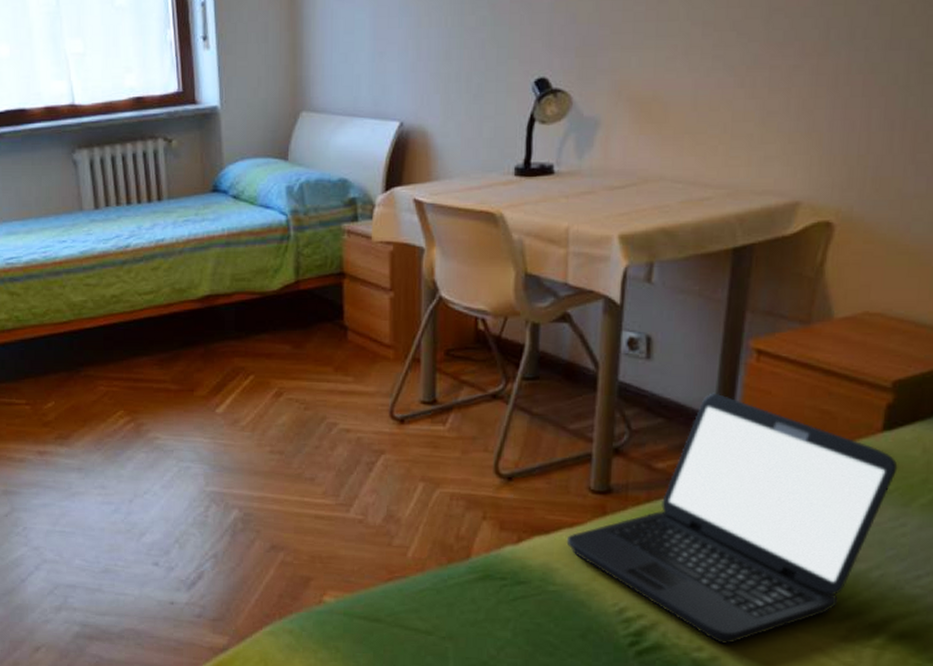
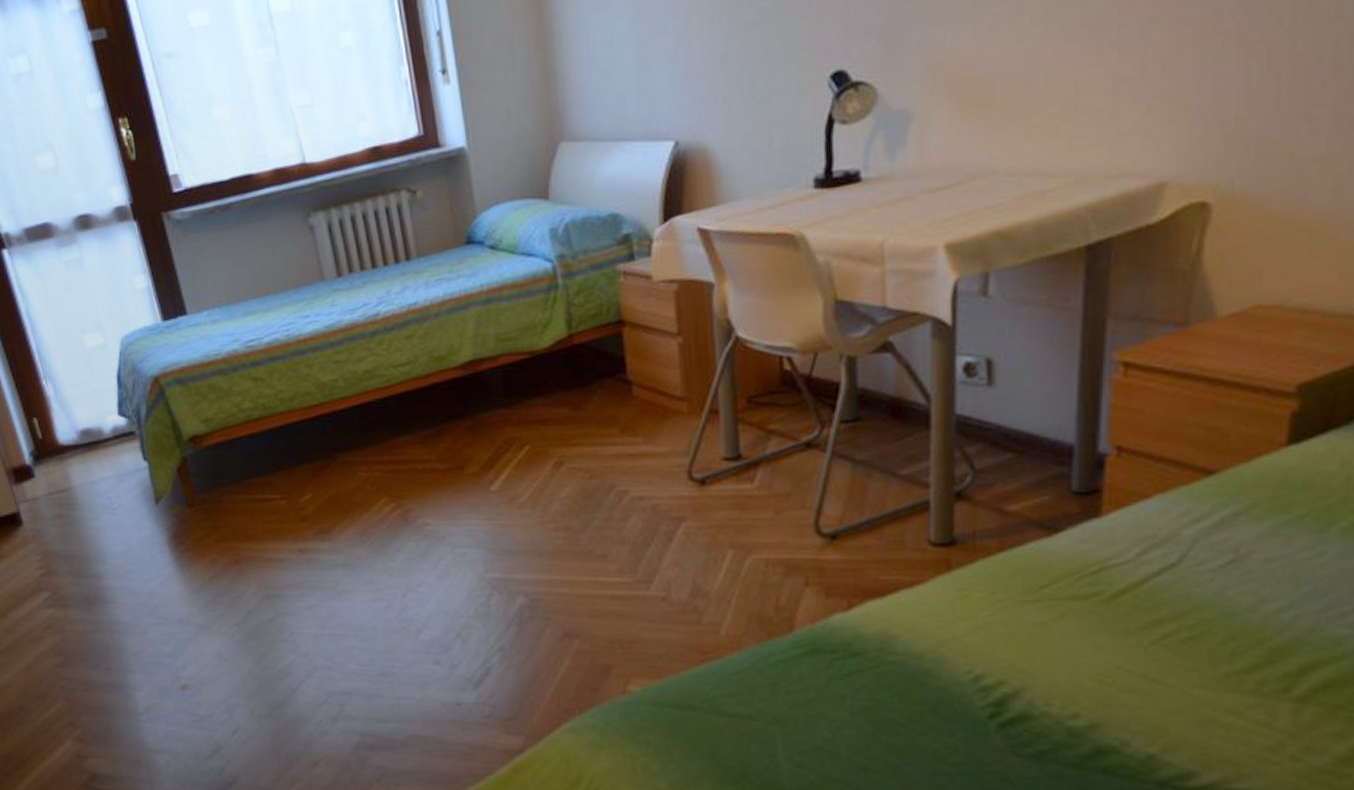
laptop: present [566,393,898,645] -> none [906,417,1310,710]

